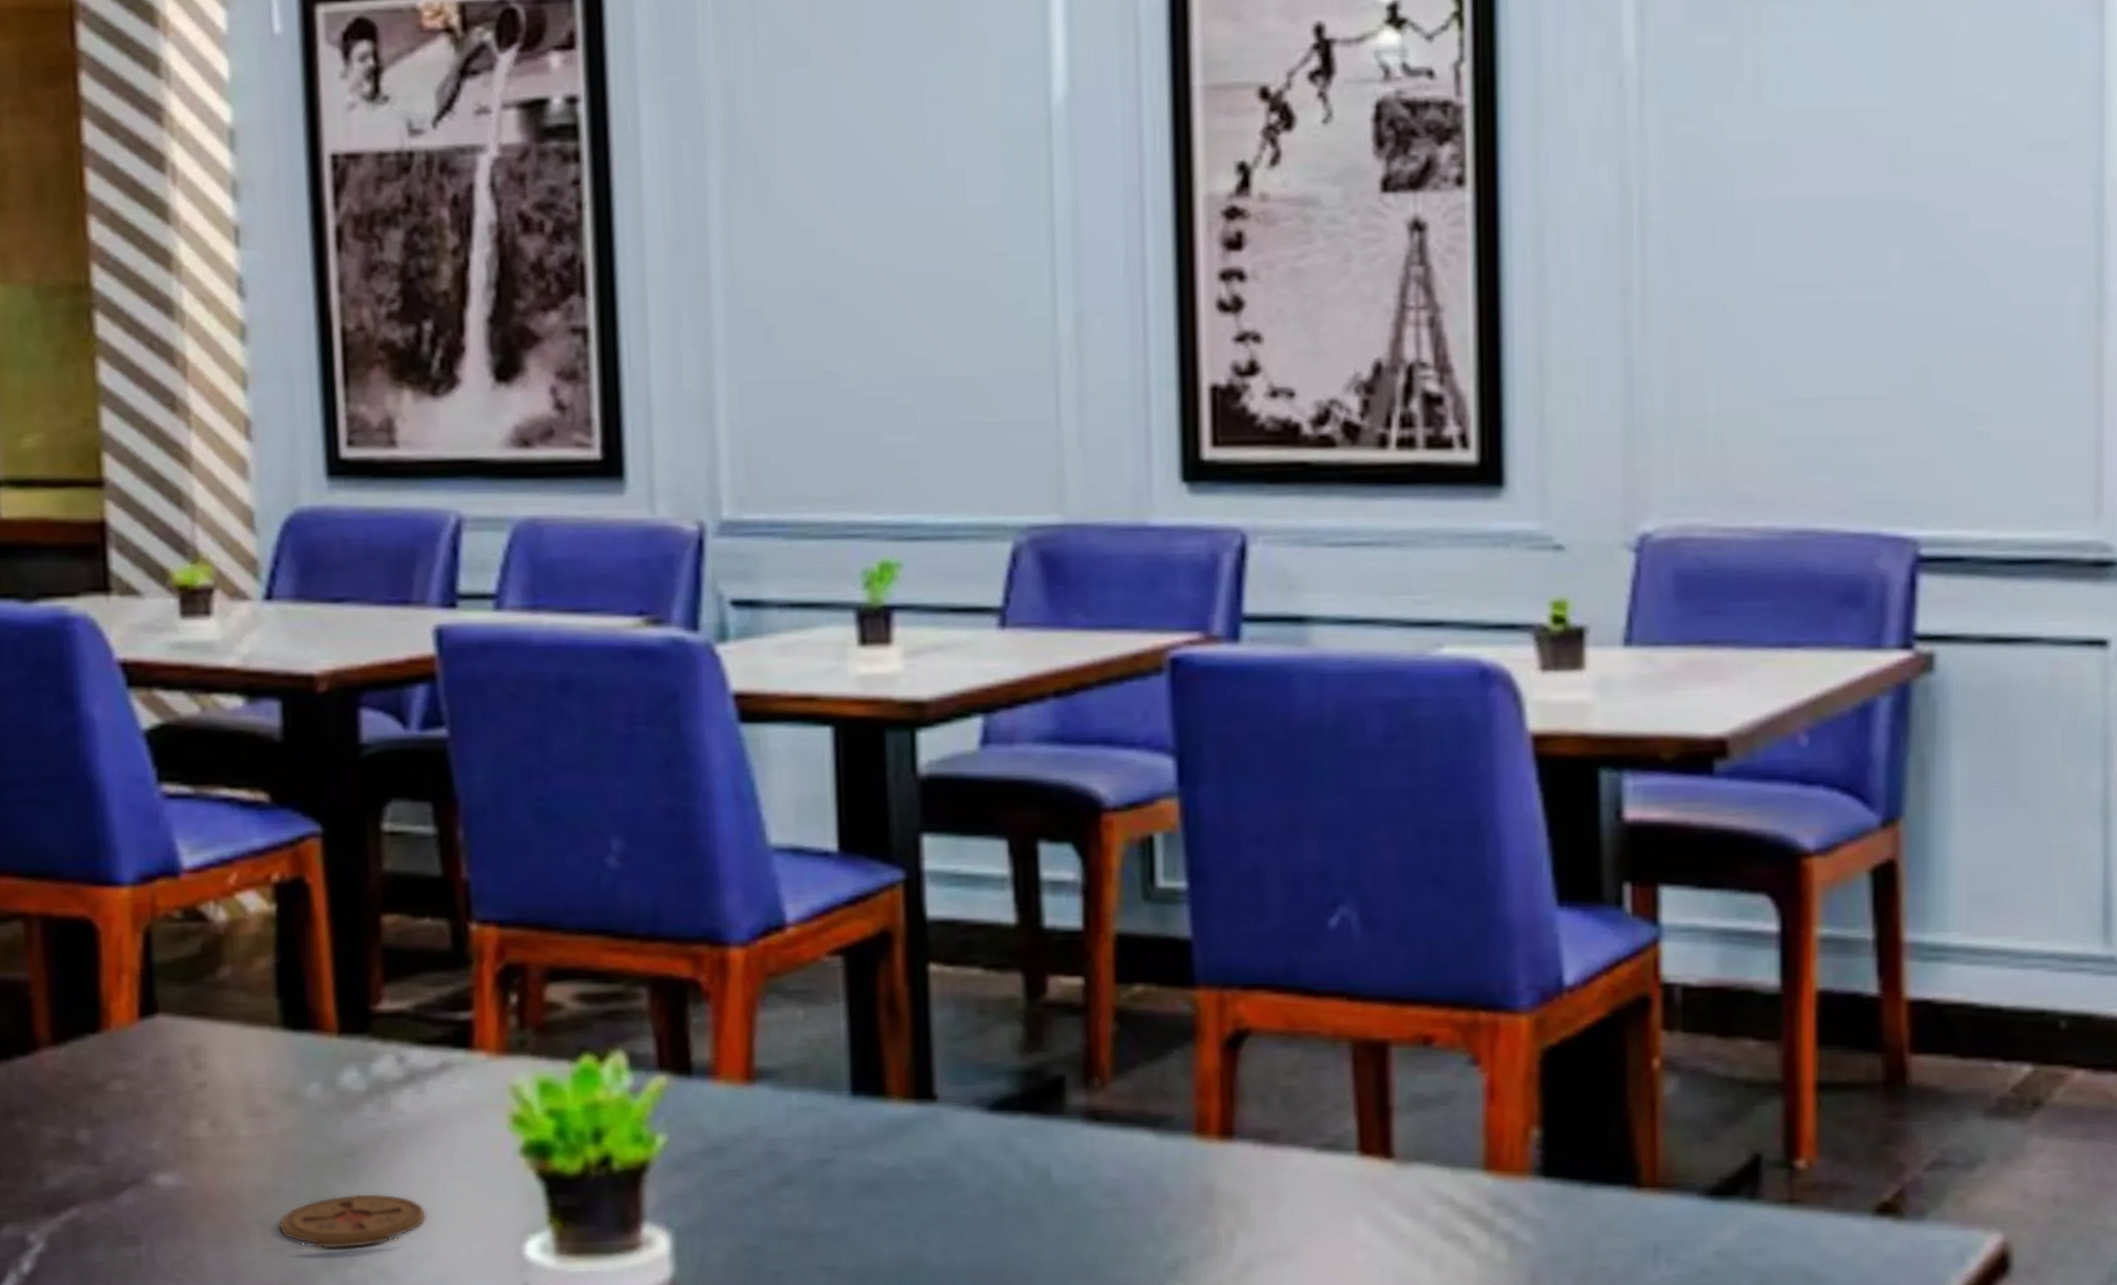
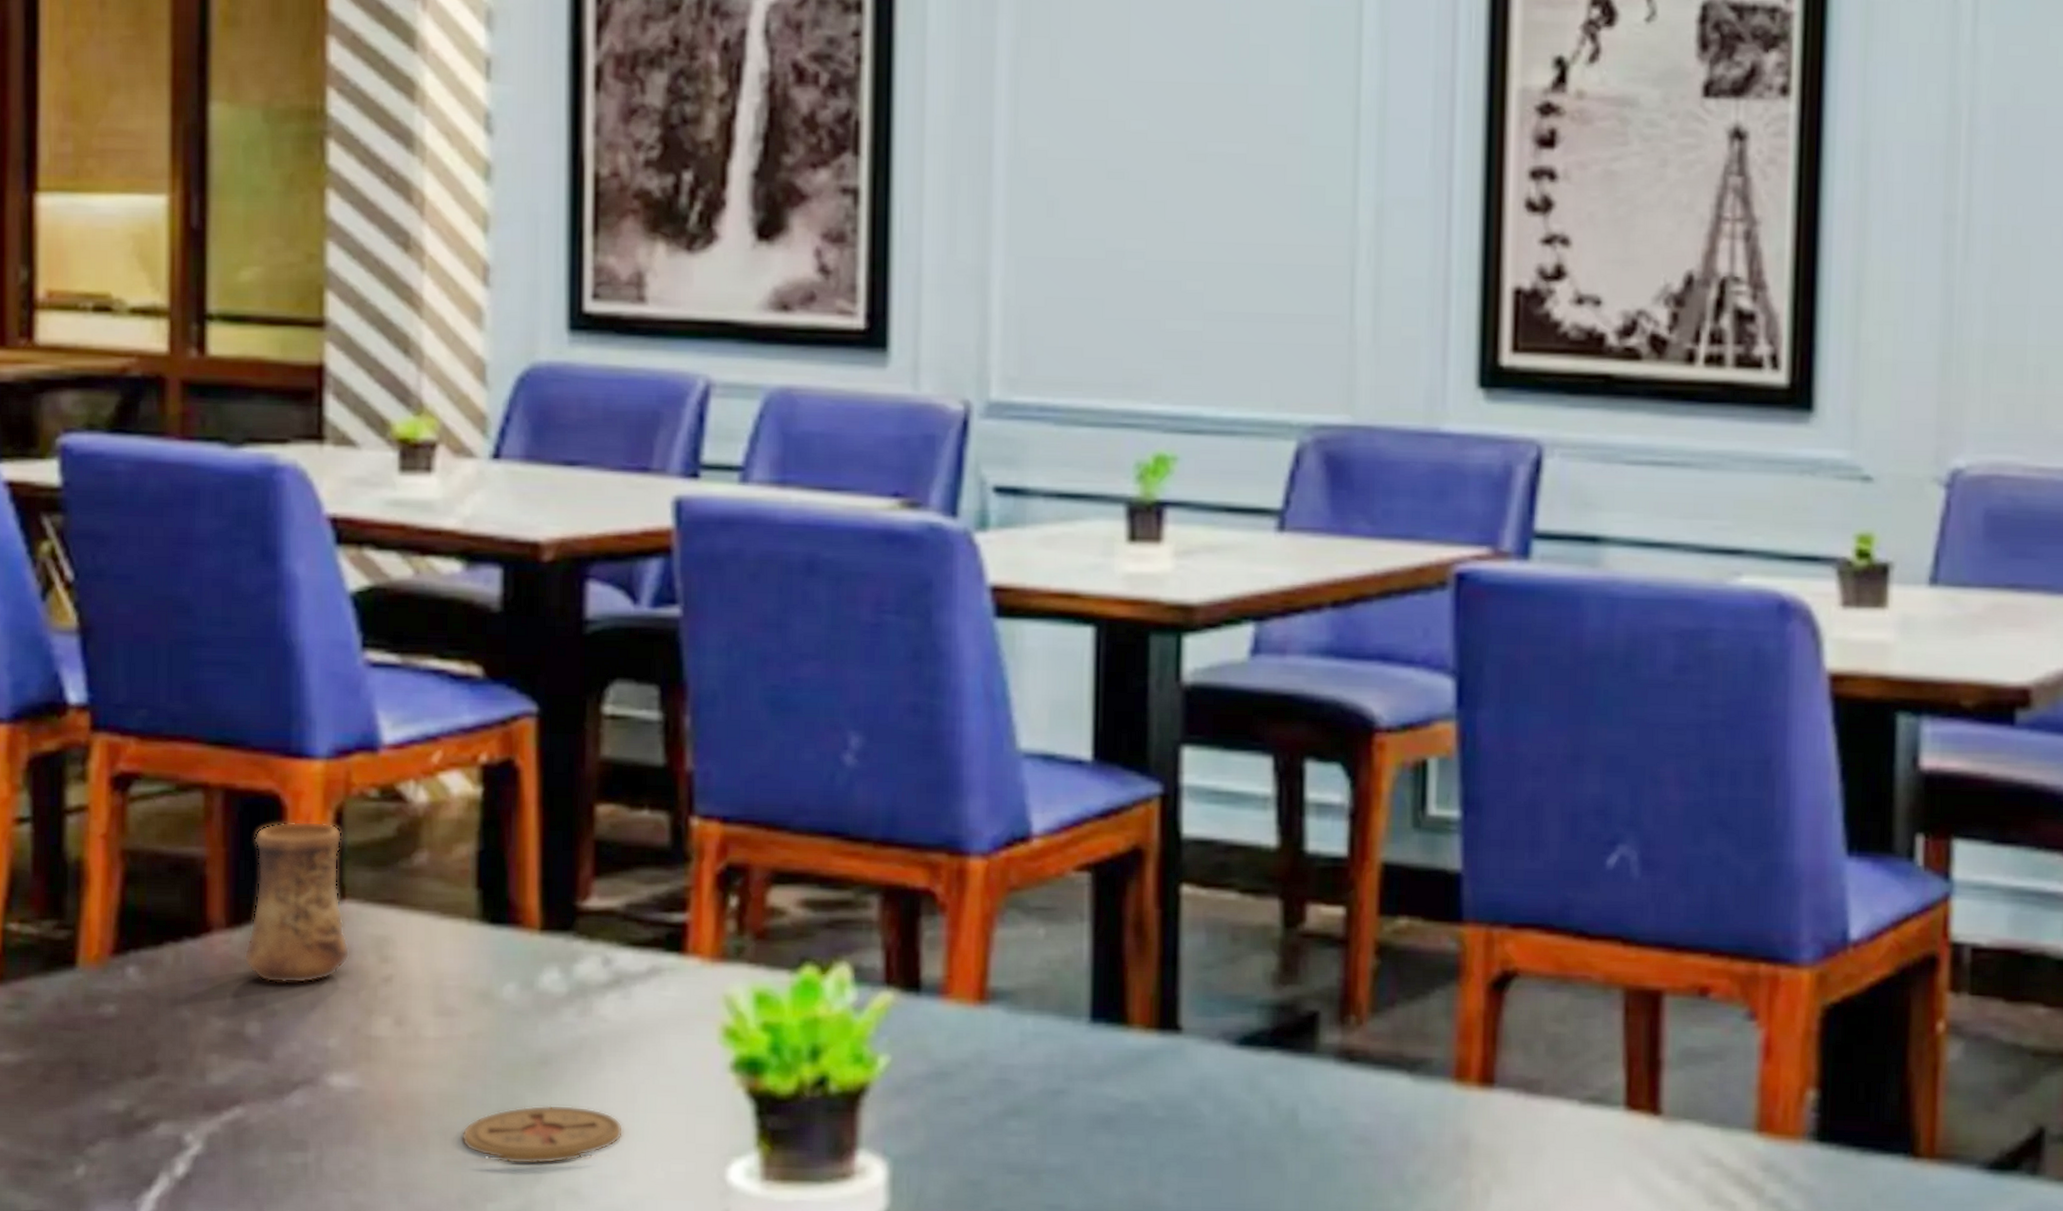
cup: none [70,943,166,1093] -> present [244,821,350,984]

